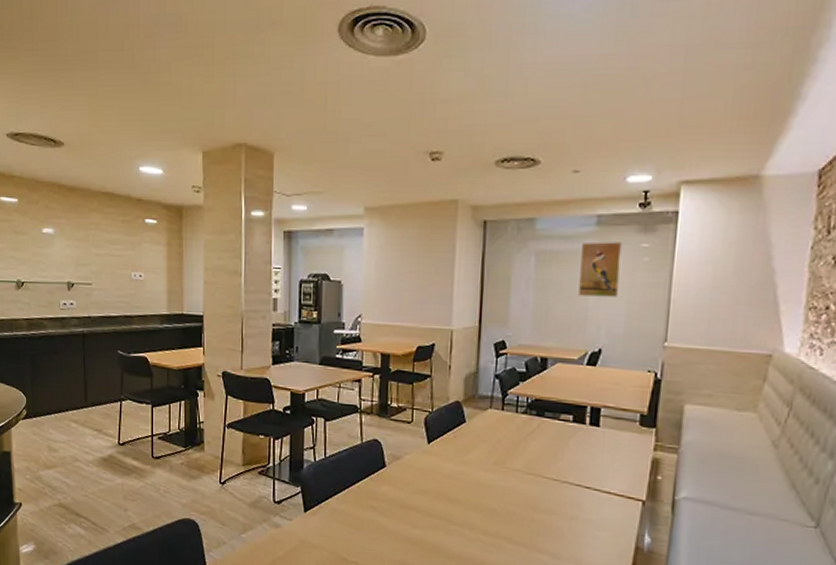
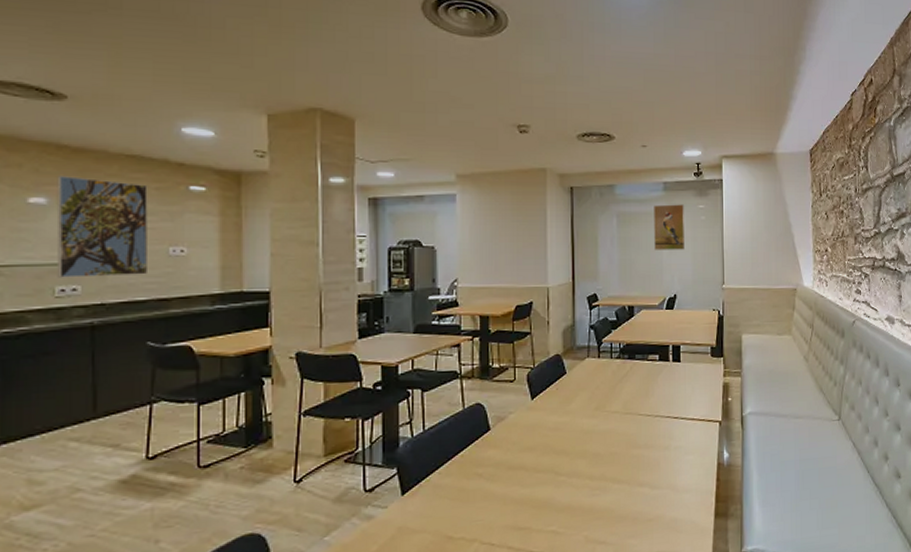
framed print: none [59,211,118,295] -> present [56,176,149,278]

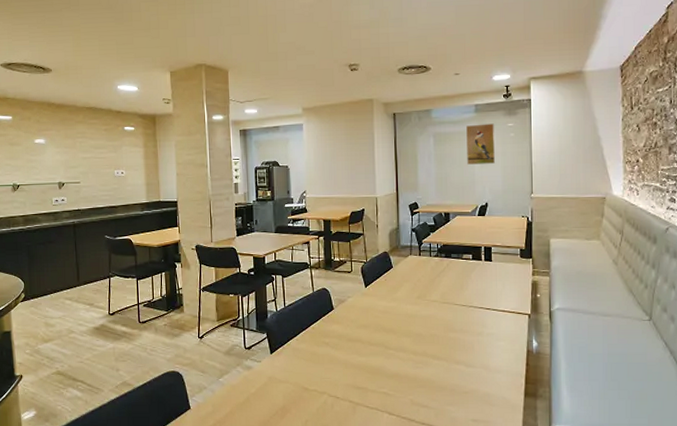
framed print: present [56,176,149,278] -> none [49,124,104,192]

